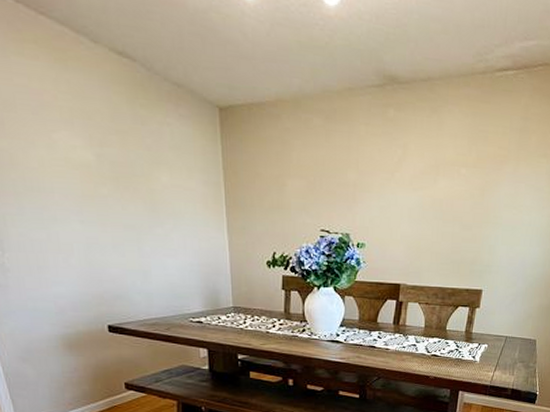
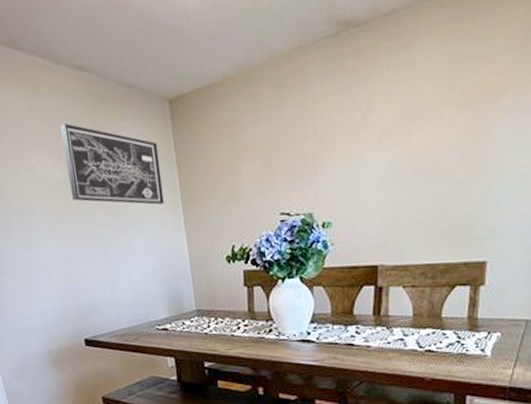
wall art: none [93,105,207,204] -> present [60,123,164,205]

